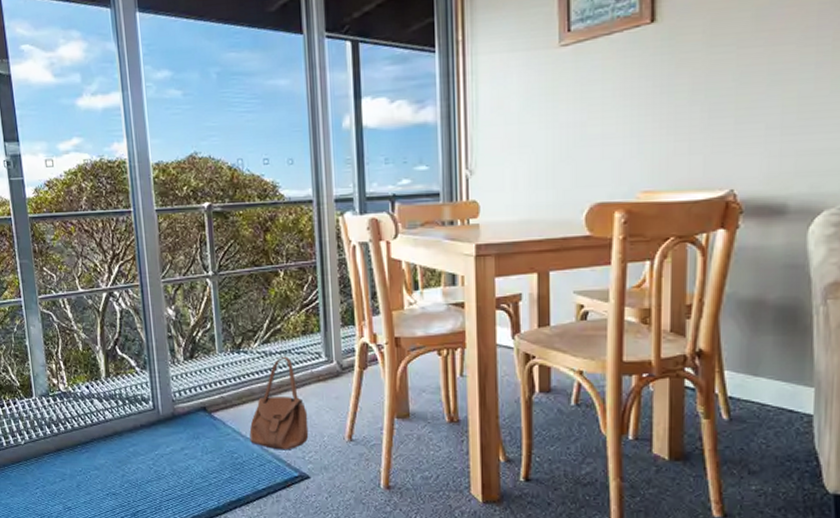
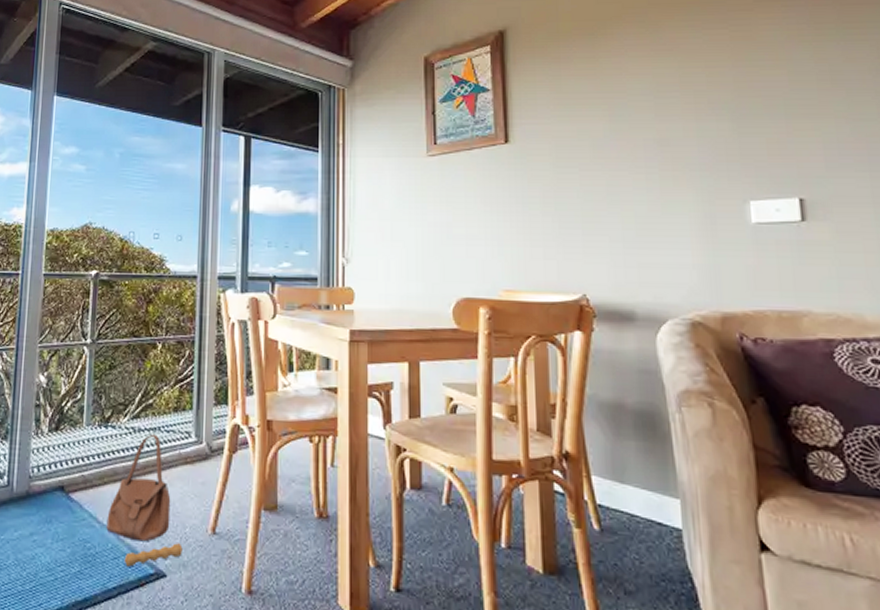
dog toy: none [269,450,323,472] -> present [124,543,183,567]

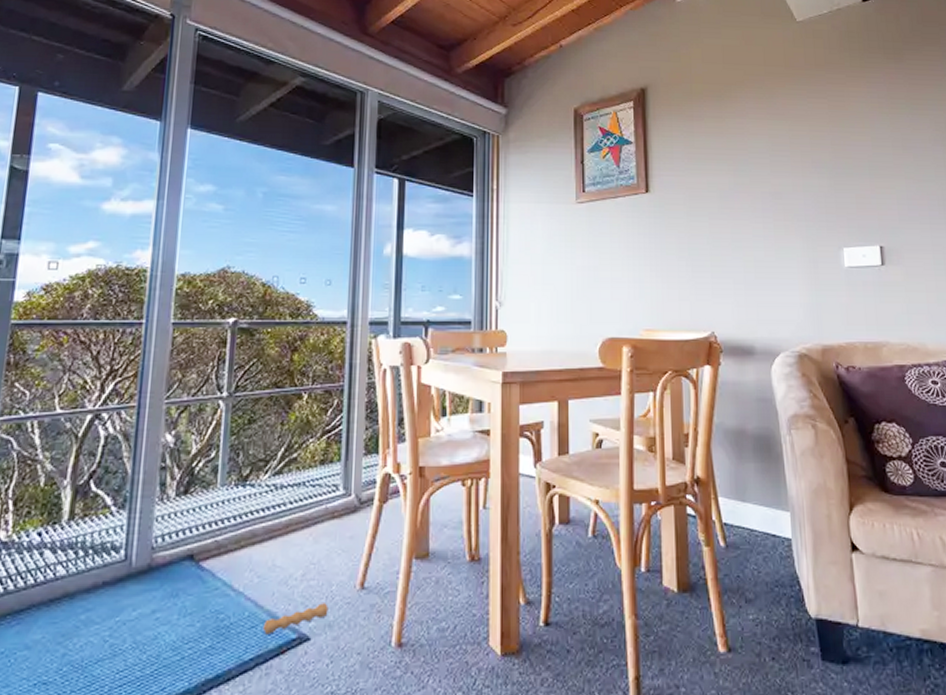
handbag: present [106,434,171,542] -> none [242,489,316,606]

